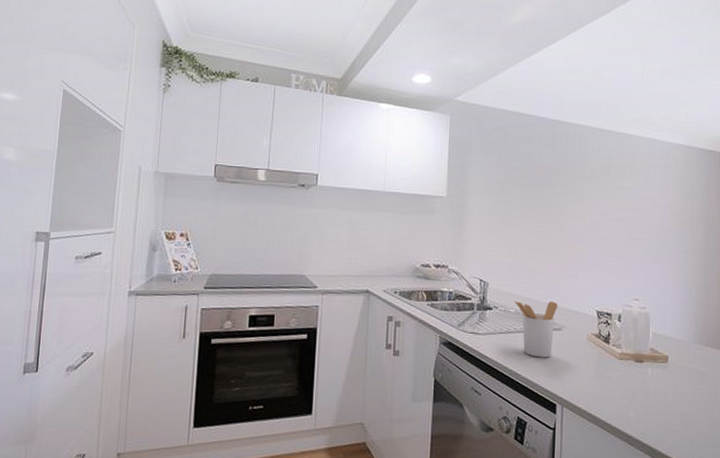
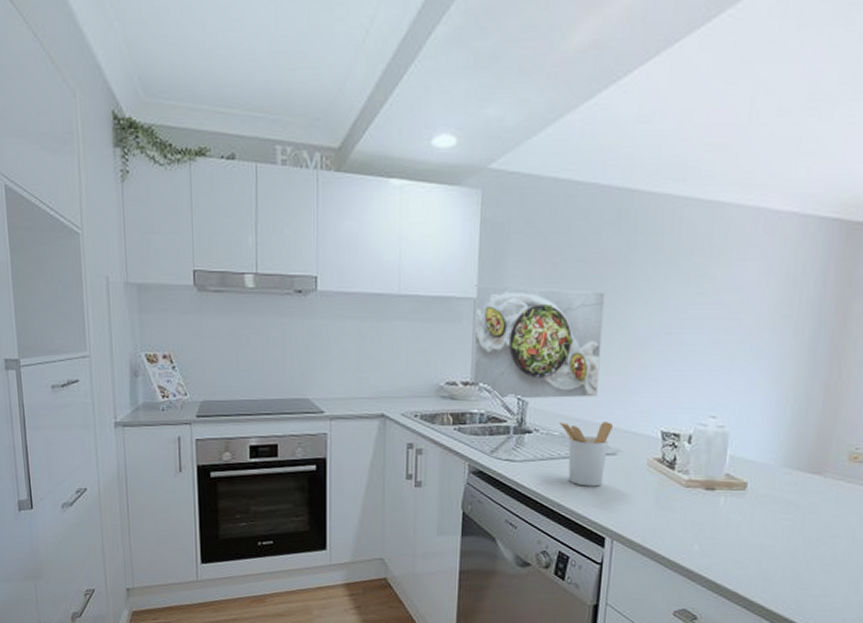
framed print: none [441,187,546,281] -> present [471,285,605,400]

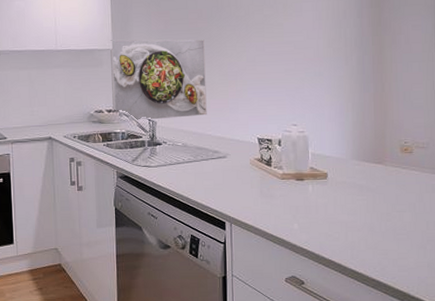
utensil holder: present [559,422,613,487] -> none [181,133,221,183]

